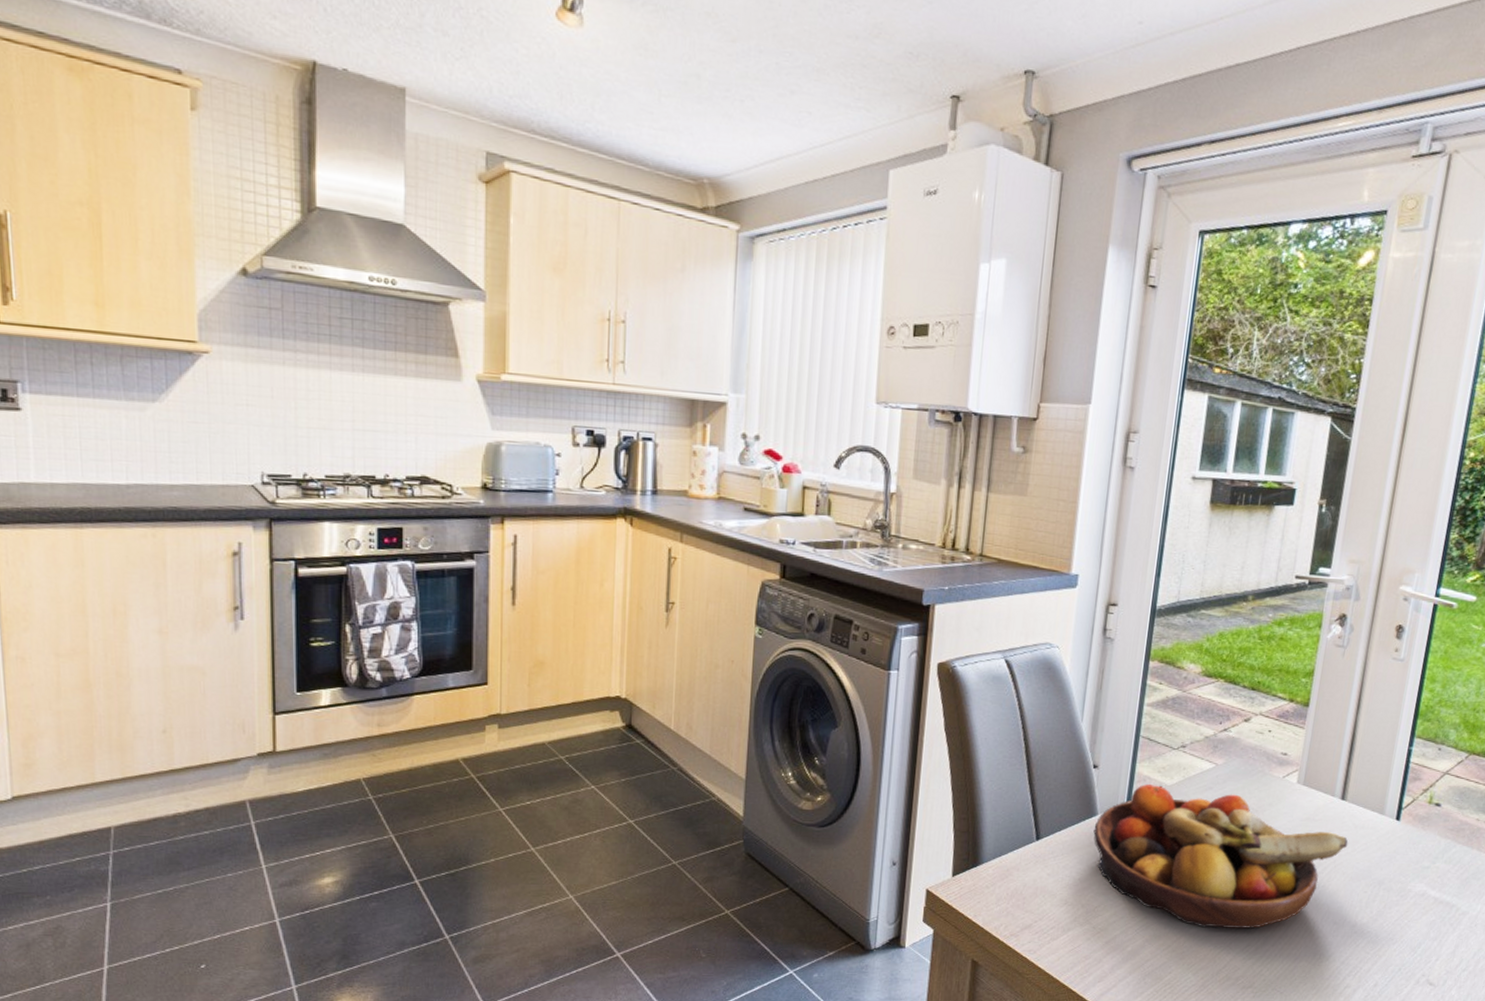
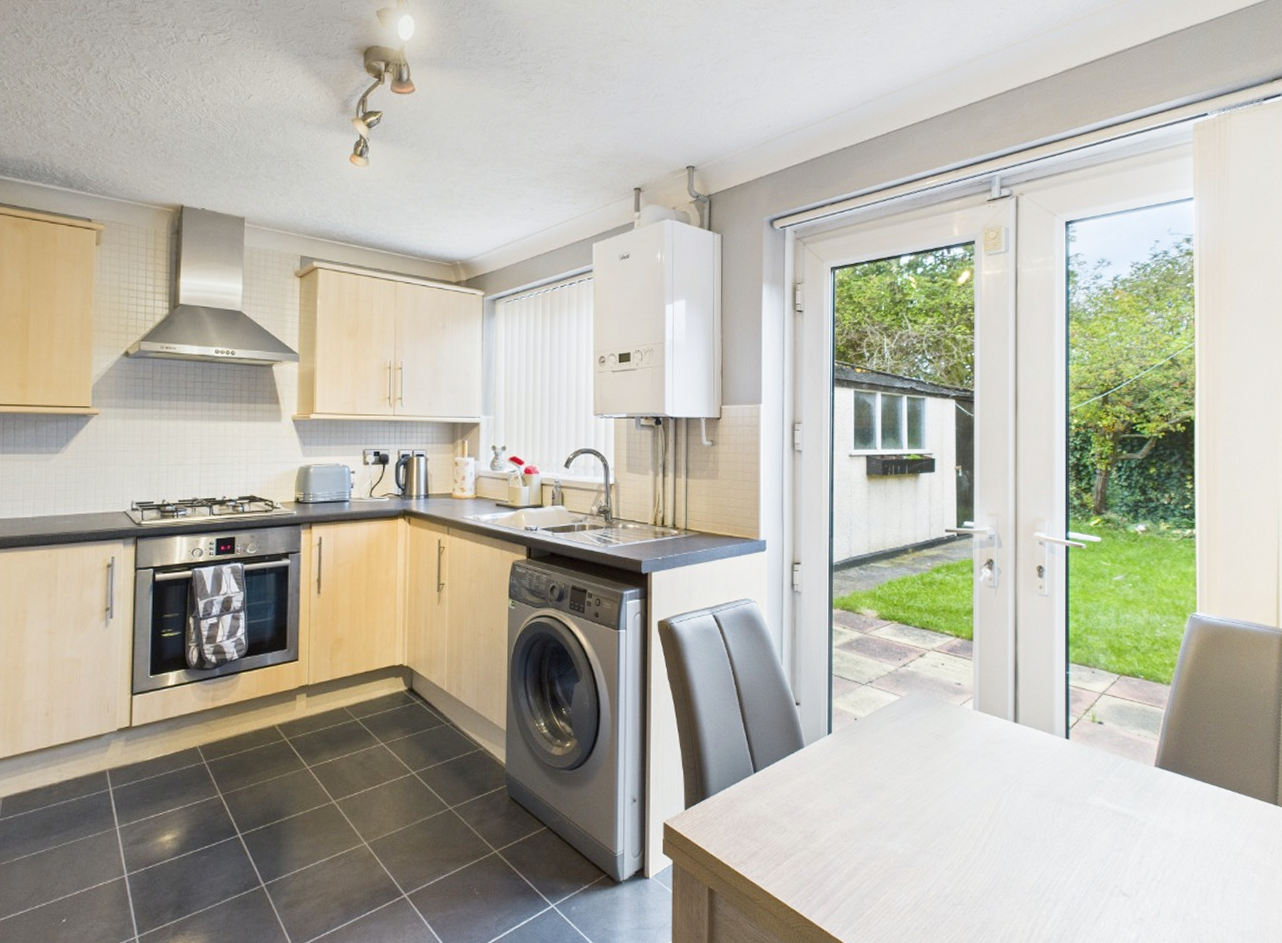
fruit bowl: present [1093,783,1349,929] -> none [802,717,1027,848]

